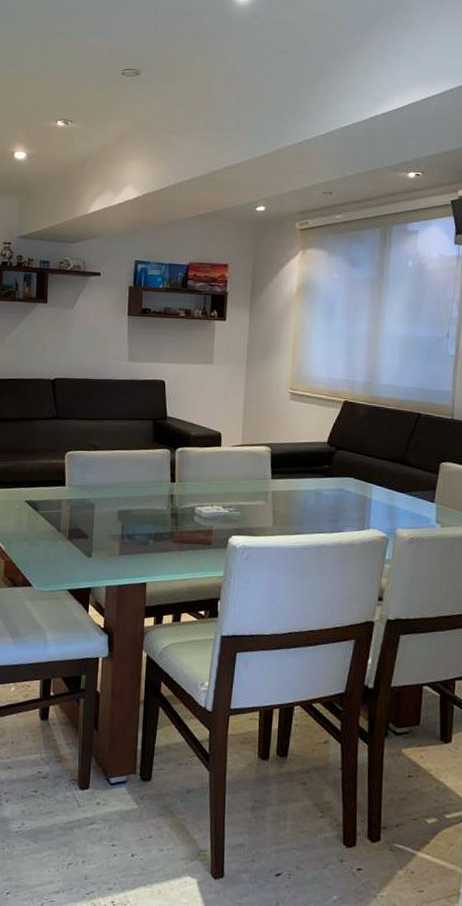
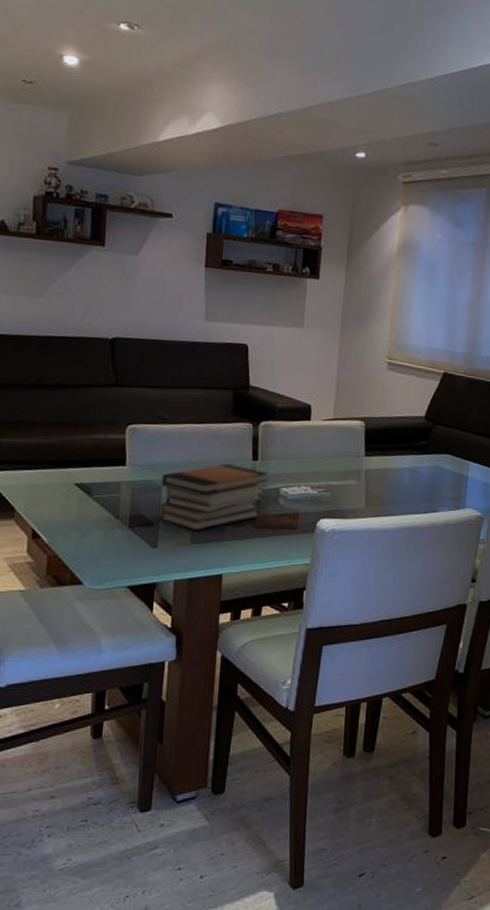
book stack: none [93,484,184,544] -> present [159,463,268,531]

